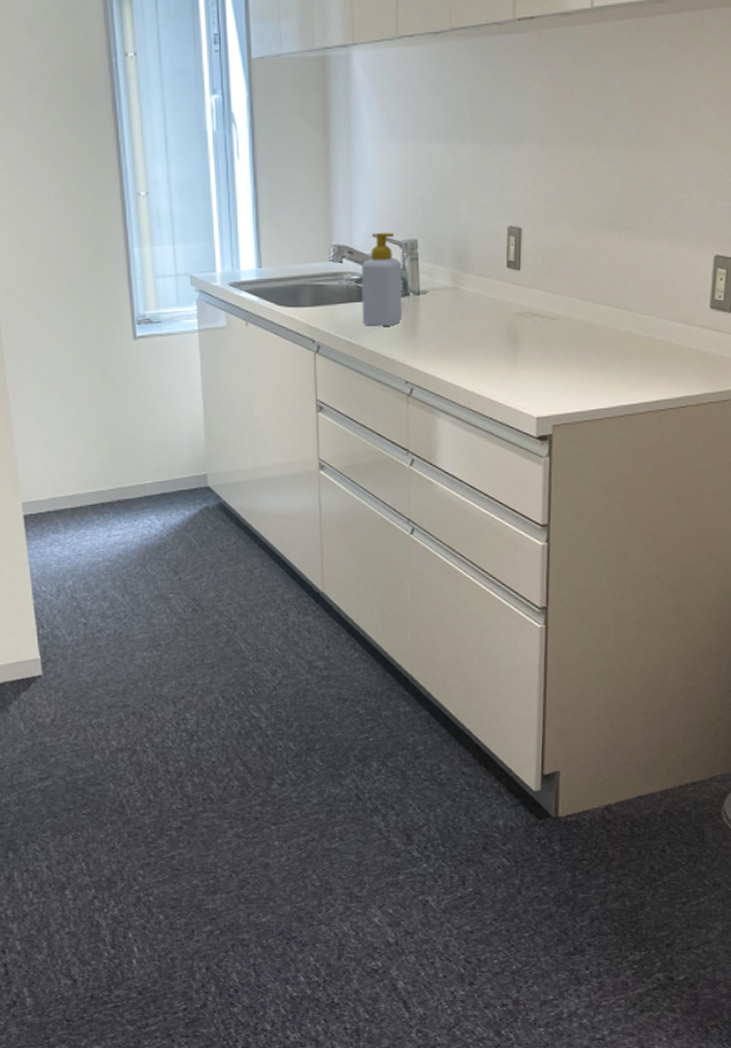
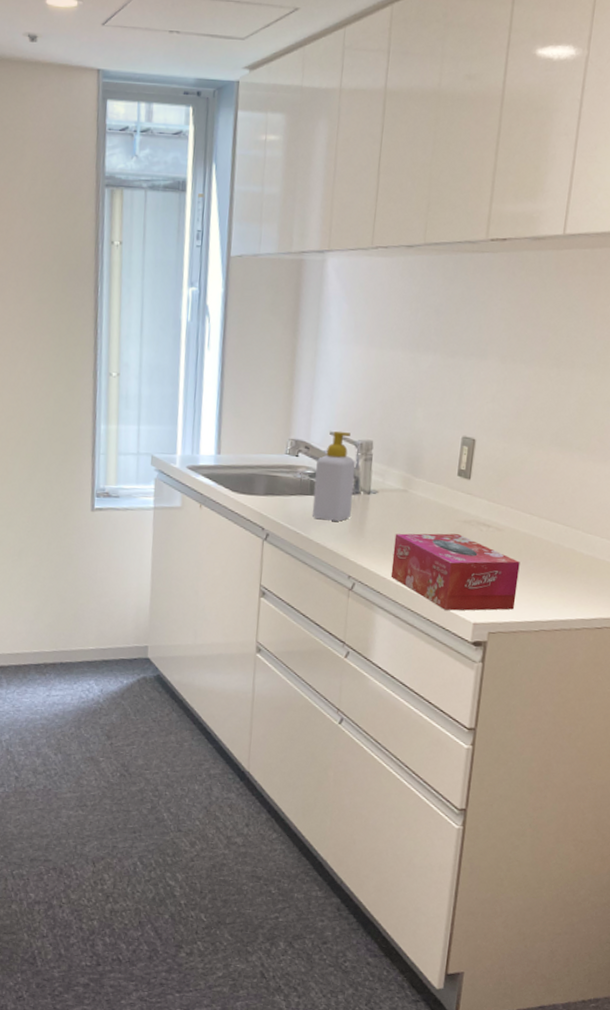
tissue box: none [448,328,578,407] -> present [390,533,520,611]

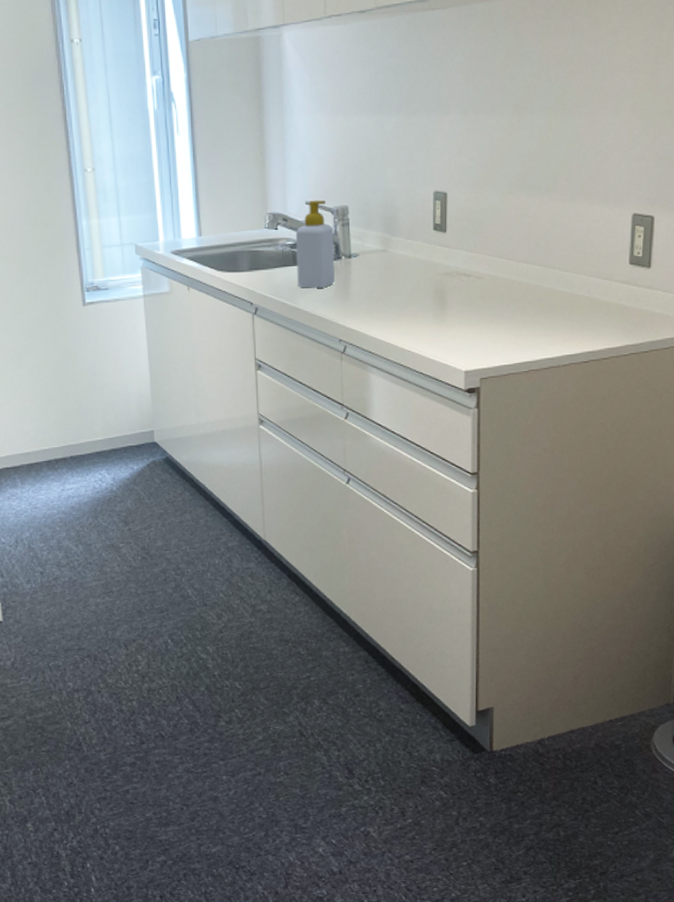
tissue box: present [390,533,520,611] -> none [380,287,503,362]

